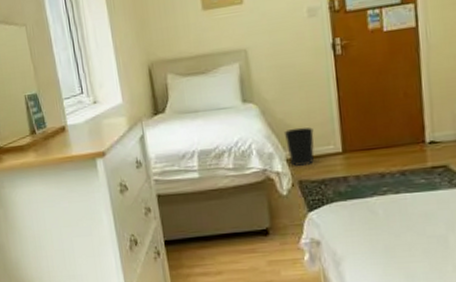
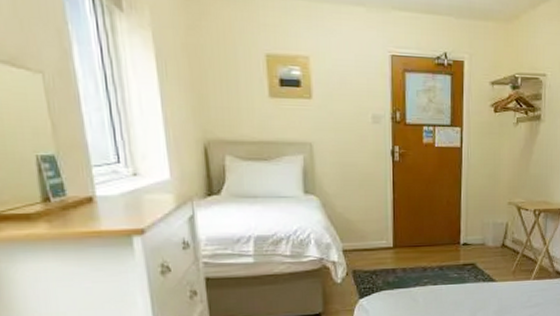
wastebasket: present [283,127,314,166] -> none [342,222,370,257]

